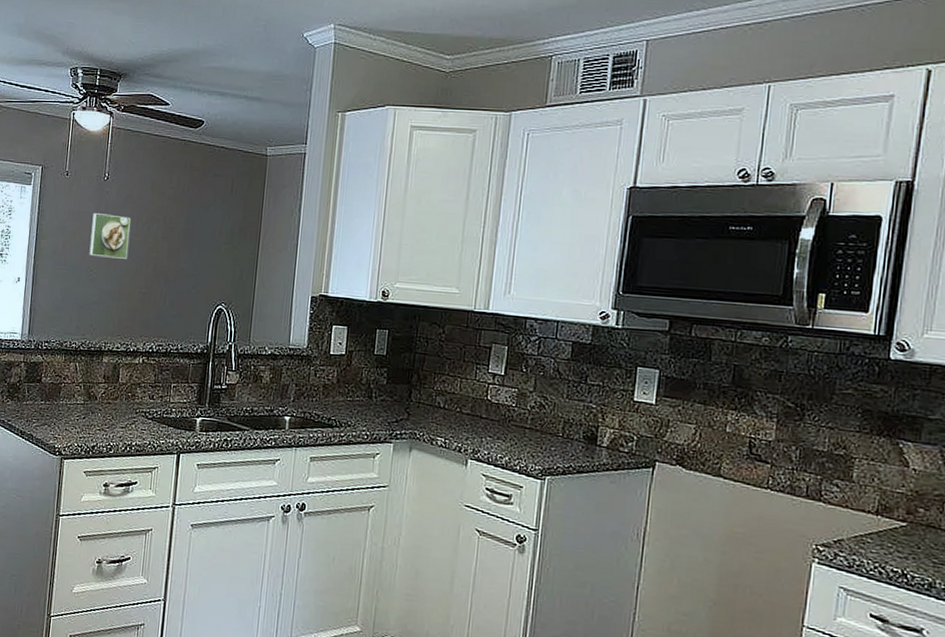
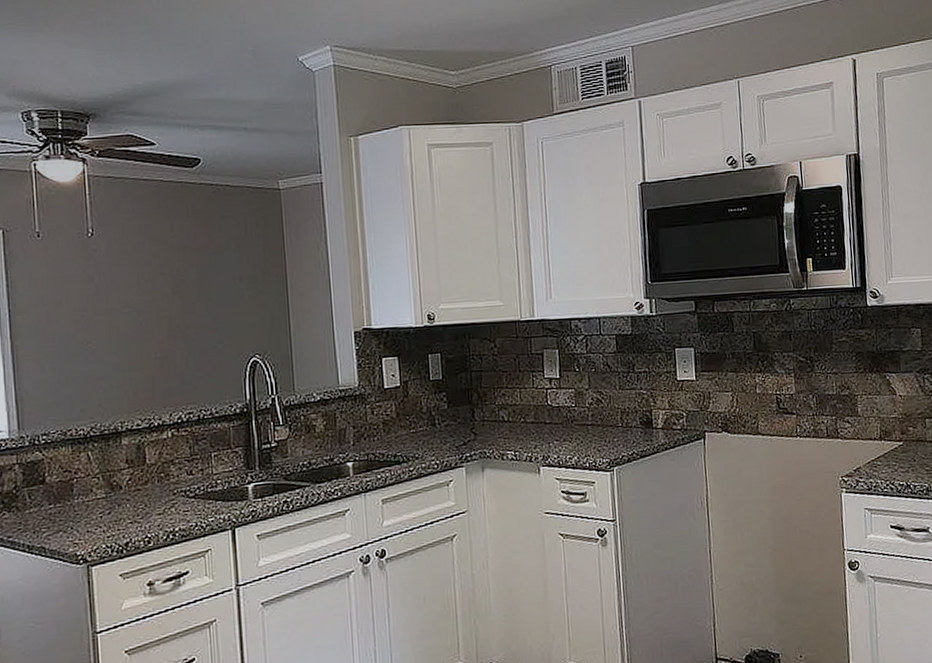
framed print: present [89,213,131,259] -> none [80,275,133,326]

